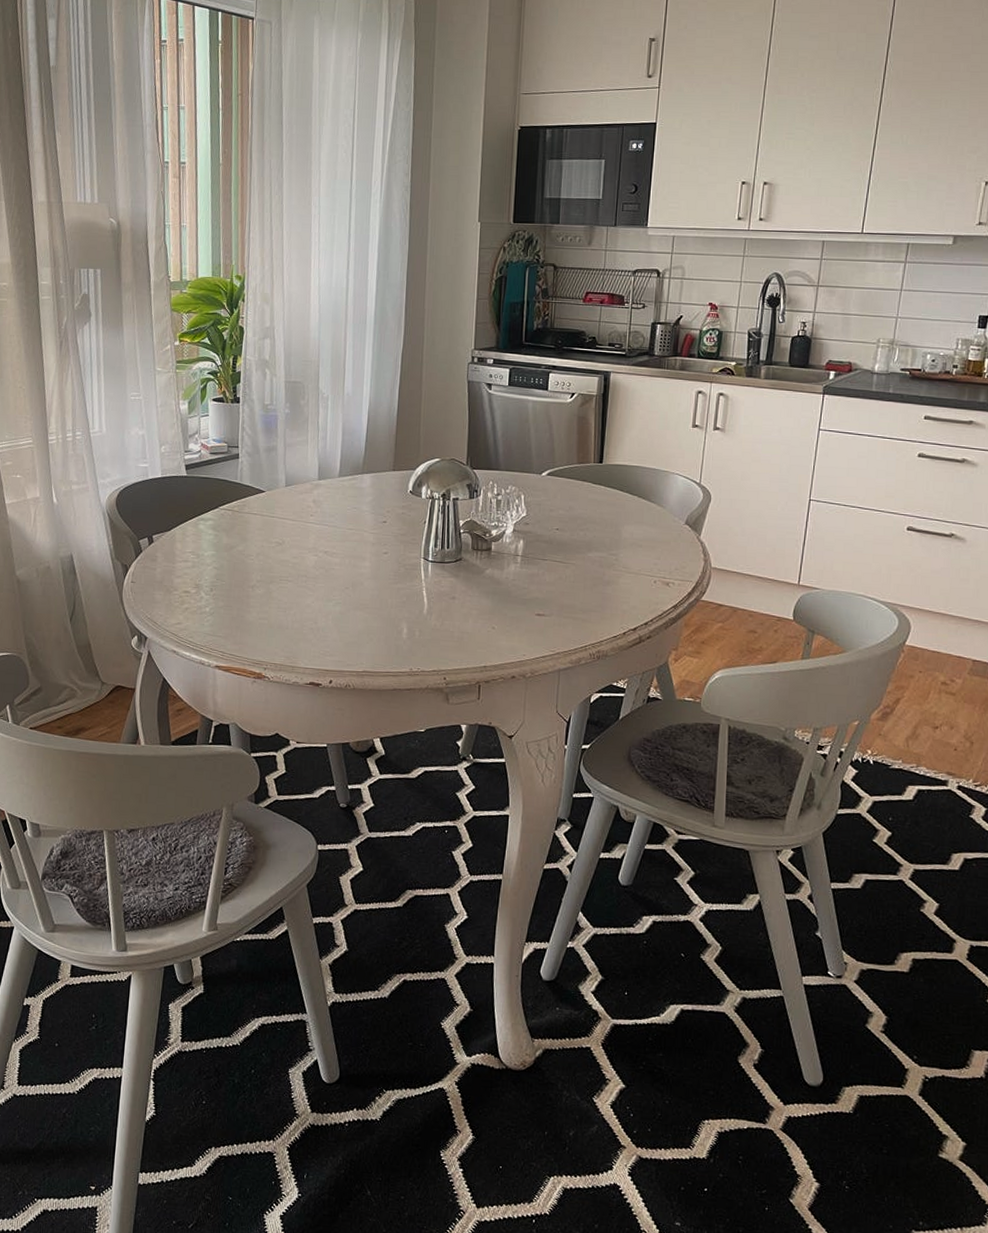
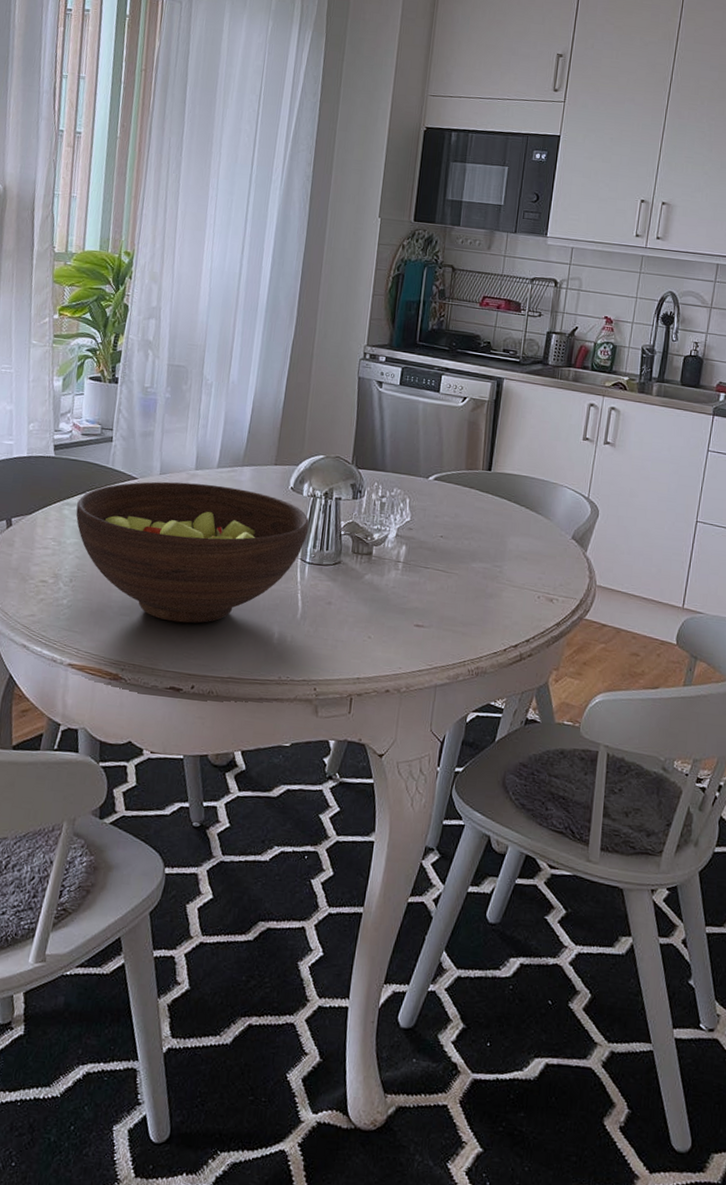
fruit bowl: none [211,492,430,624] -> present [76,481,309,624]

